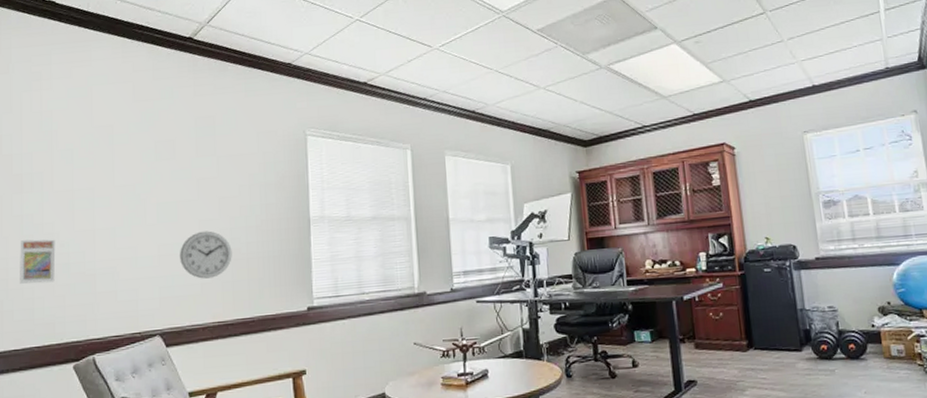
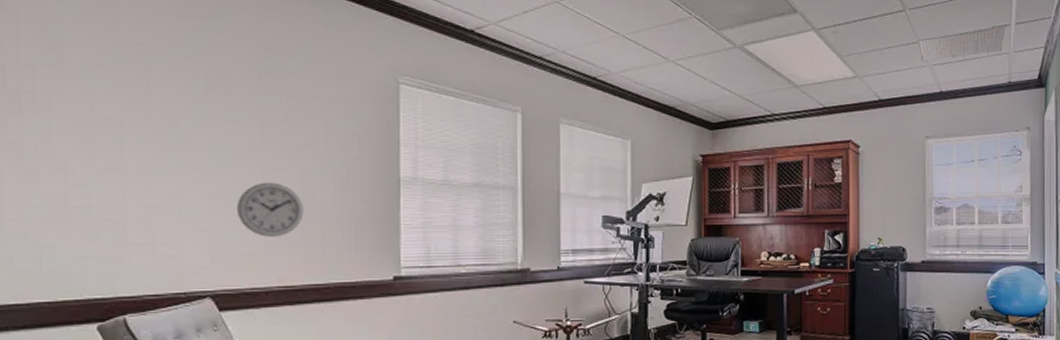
trading card display case: present [20,239,56,284] -> none [19,174,71,228]
ceiling panel: none [782,12,875,58] -> present [918,24,1006,61]

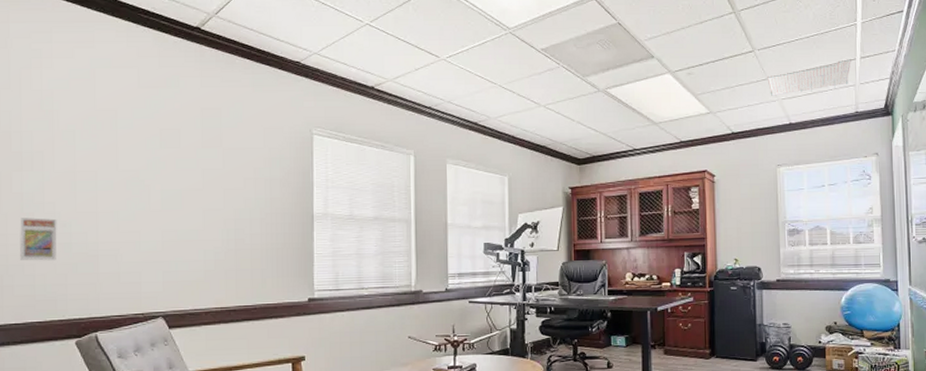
trading card display case: none [19,174,71,228] -> present [20,217,57,261]
wall clock: present [237,182,304,237] -> none [184,220,236,266]

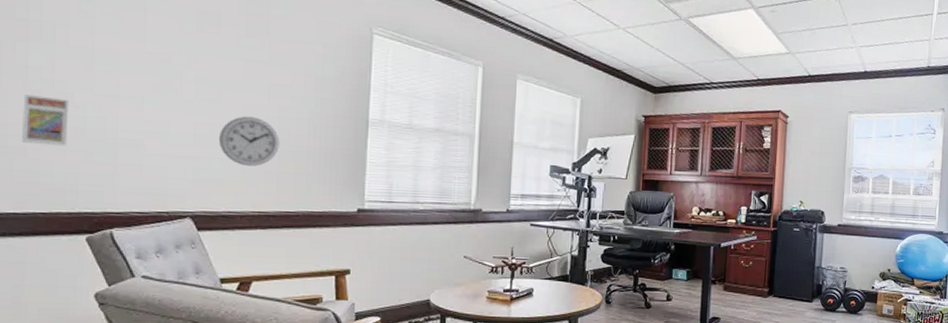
wall clock: none [184,220,236,266] -> present [219,116,280,166]
ceiling panel: present [767,59,851,96] -> none [847,13,929,43]

